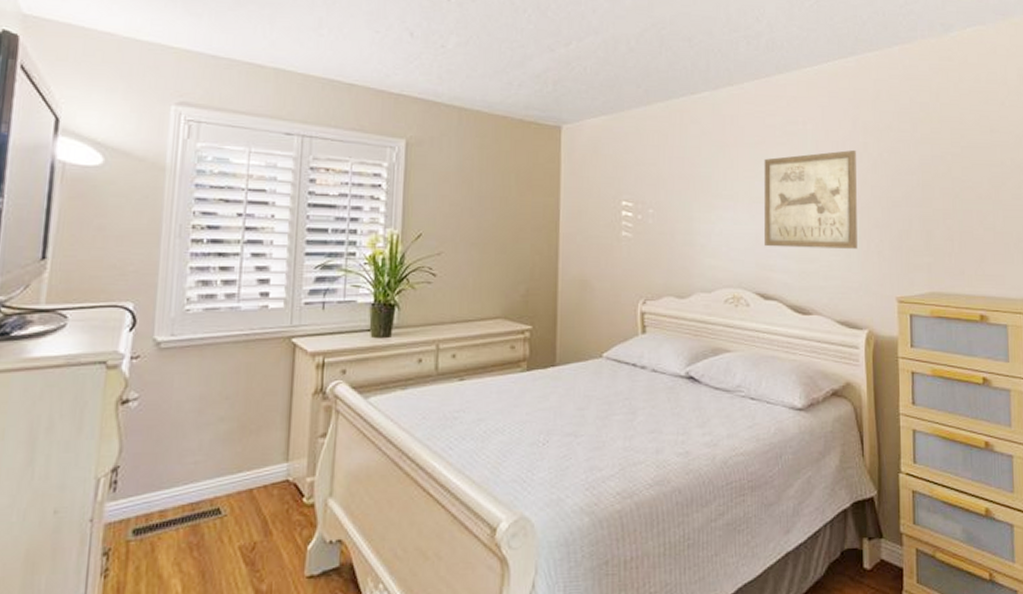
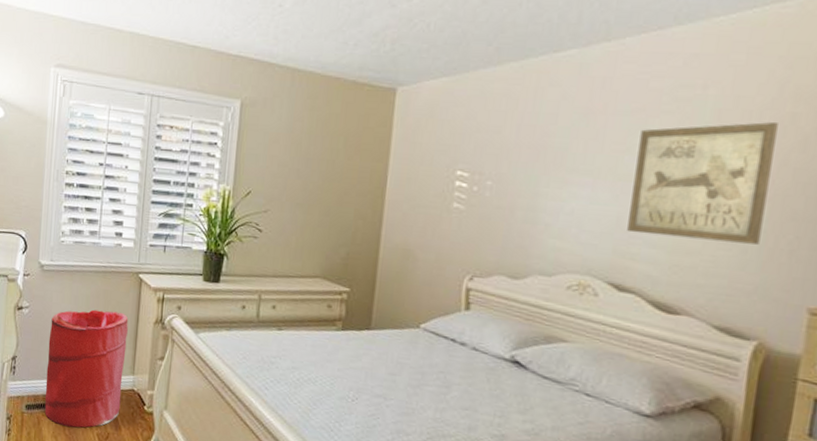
laundry hamper: none [162,387,279,546] -> present [44,309,129,428]

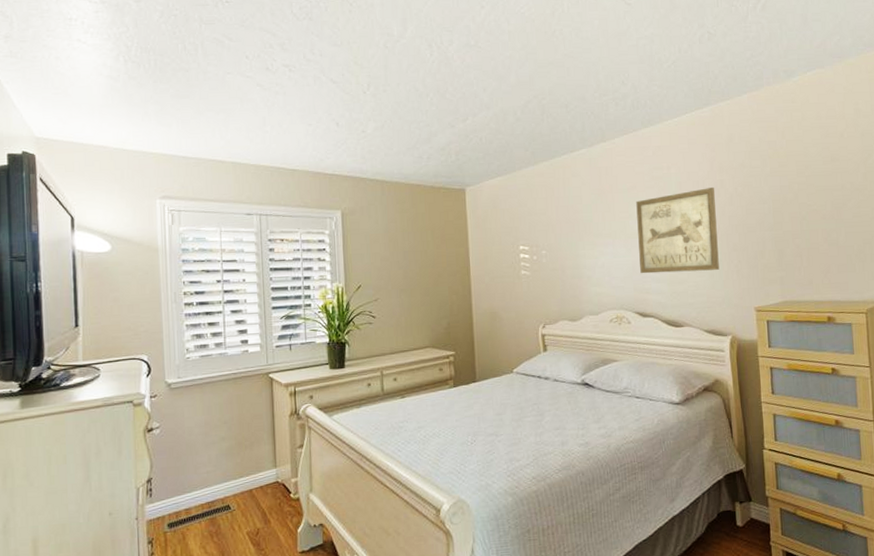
laundry hamper: present [44,309,129,428] -> none [185,412,267,534]

